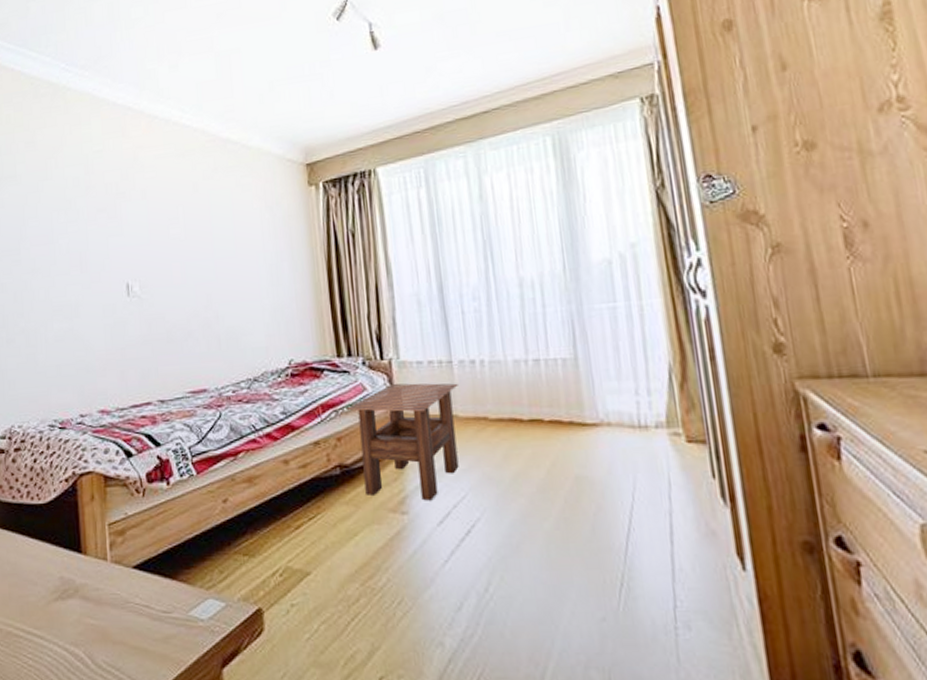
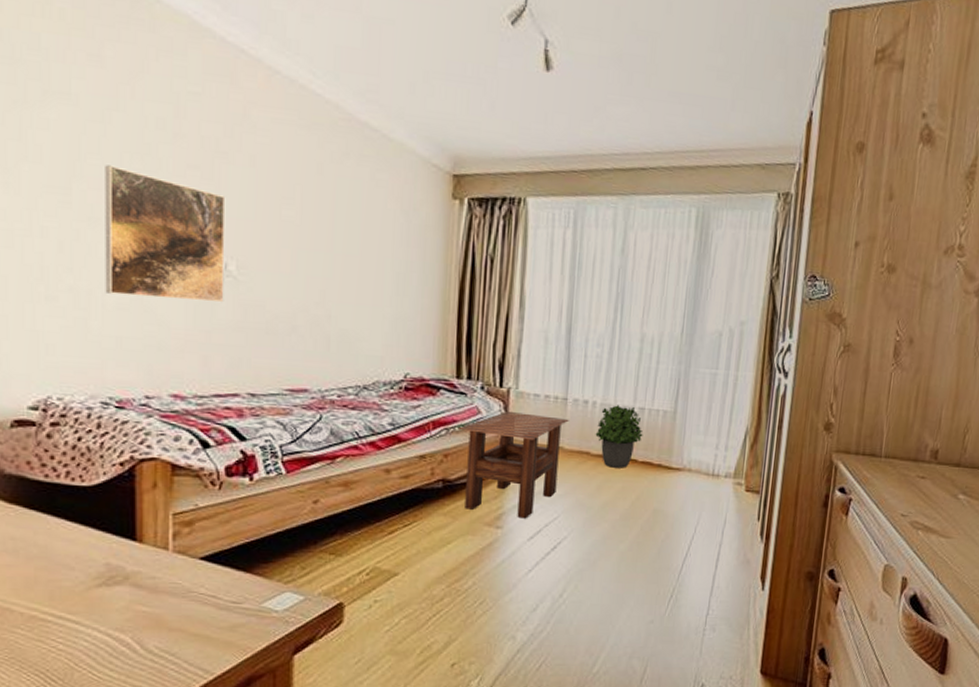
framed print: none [41,223,133,330] -> present [105,165,226,303]
potted plant: none [489,360,544,432] -> present [595,405,643,468]

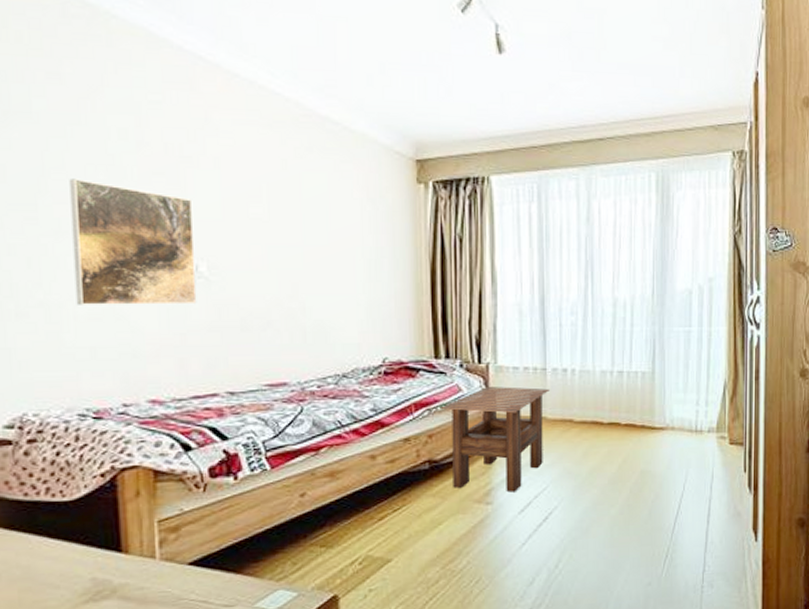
potted plant: present [595,405,643,468] -> none [577,370,624,433]

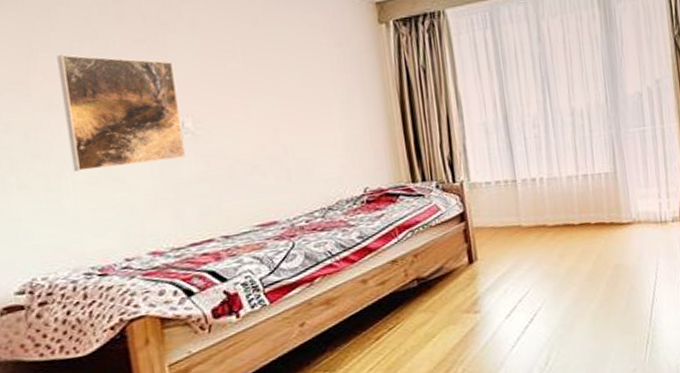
side table: present [440,387,550,493] -> none [421,198,523,302]

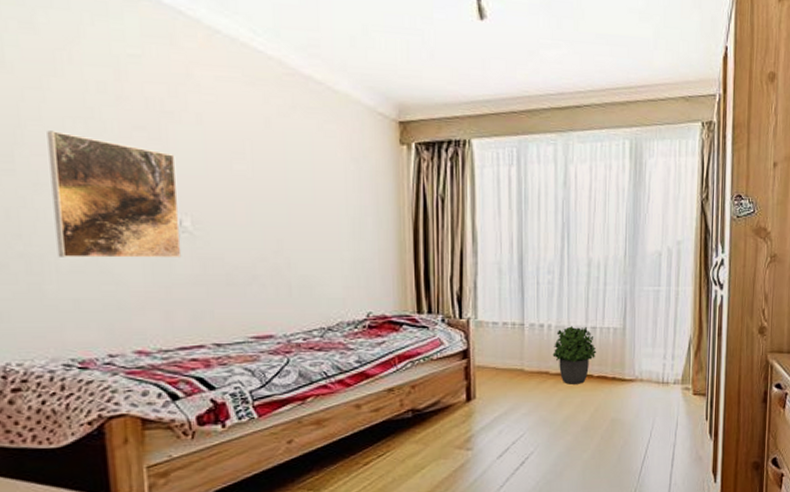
potted plant: none [548,176,591,235] -> present [552,326,597,384]

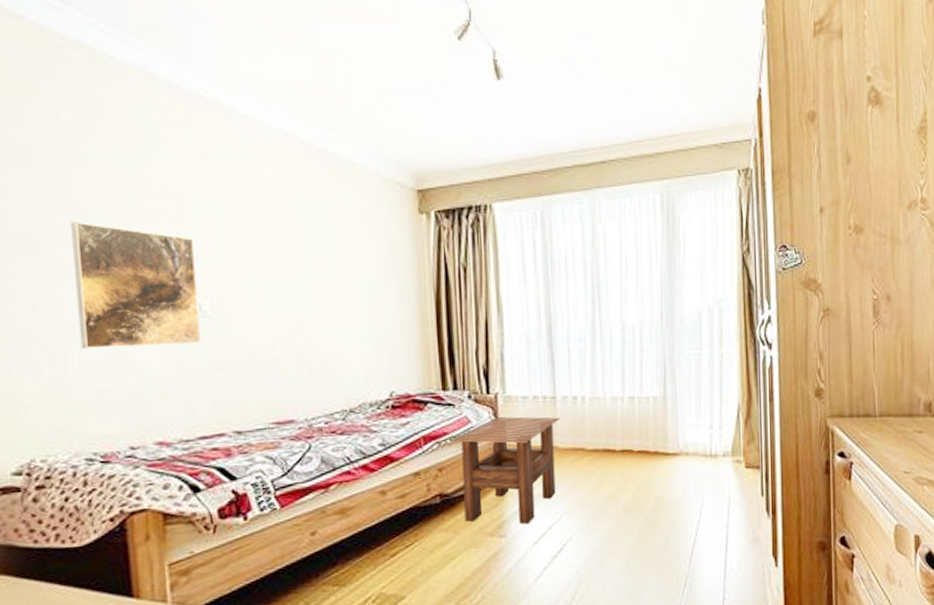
side table: none [422,341,527,439] -> present [449,416,560,525]
potted plant: present [552,326,597,384] -> none [588,397,636,461]

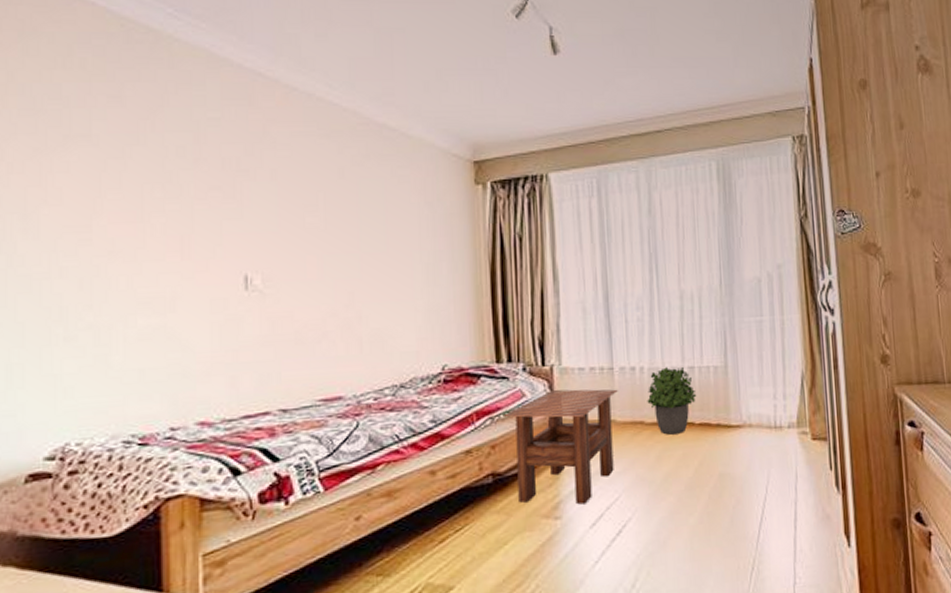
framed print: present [70,222,202,349] -> none [125,198,250,326]
potted plant: none [588,397,636,461] -> present [647,367,697,435]

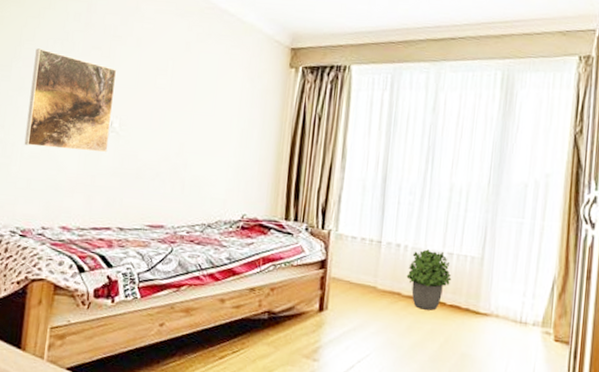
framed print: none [125,198,250,326] -> present [24,48,117,153]
side table: present [502,389,618,505] -> none [283,251,382,354]

